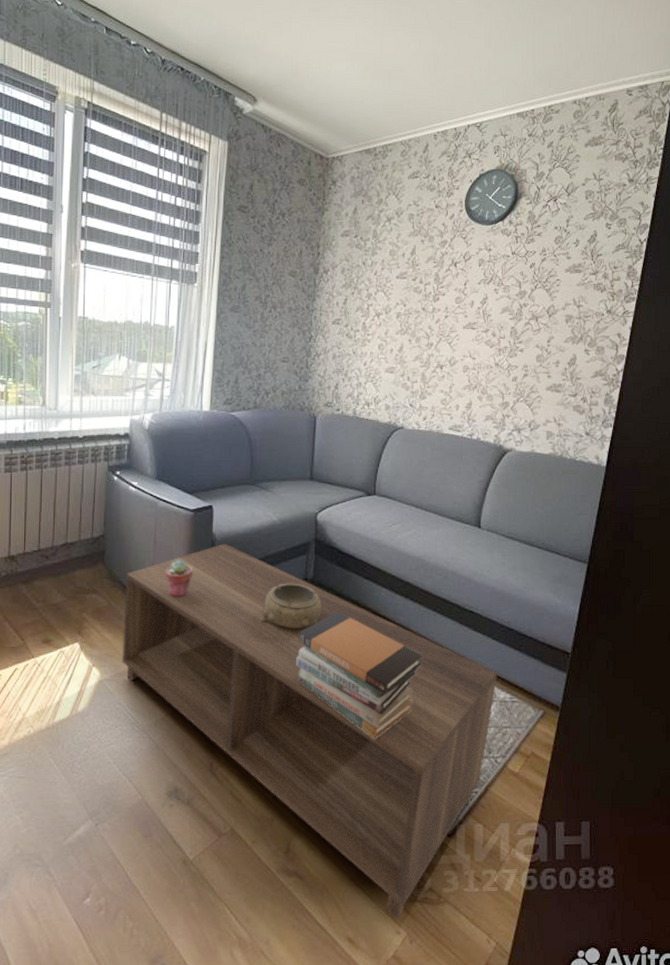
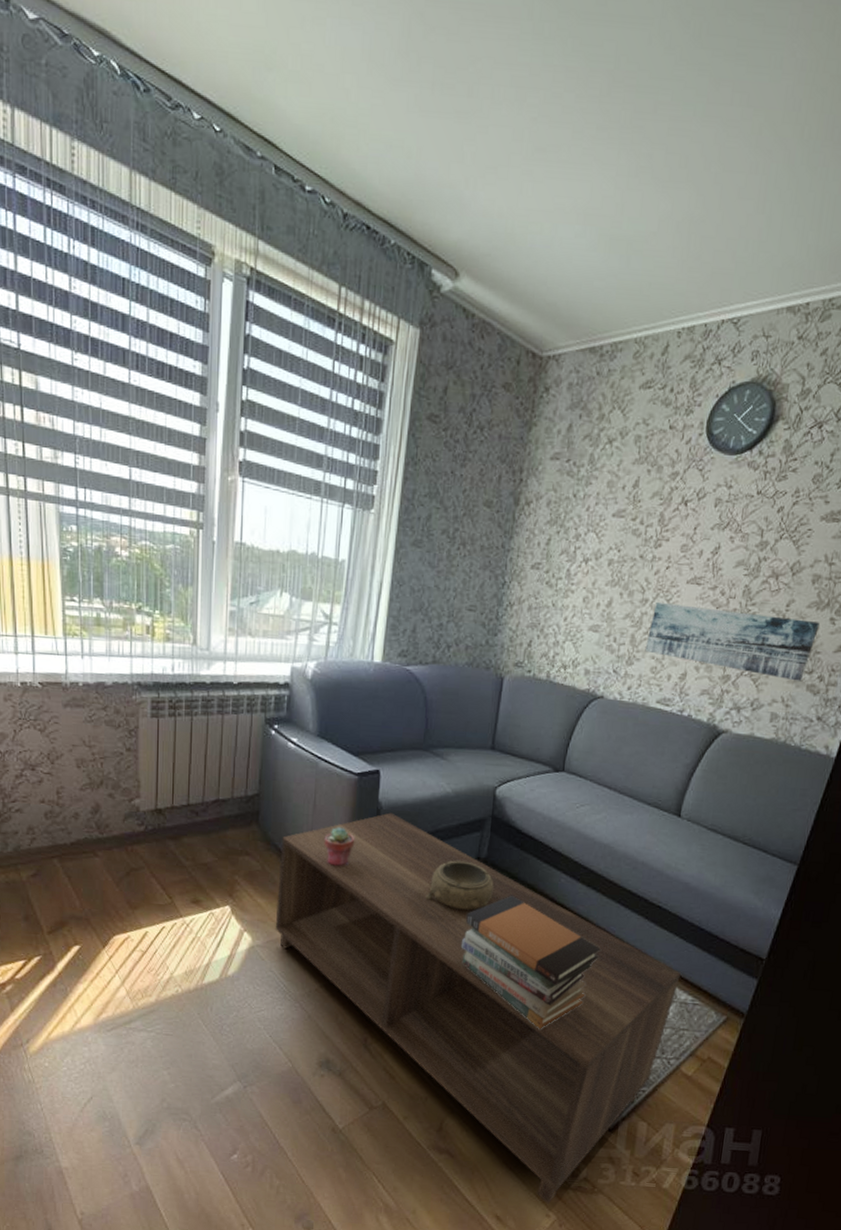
wall art: none [434,345,576,403] -> present [645,601,820,682]

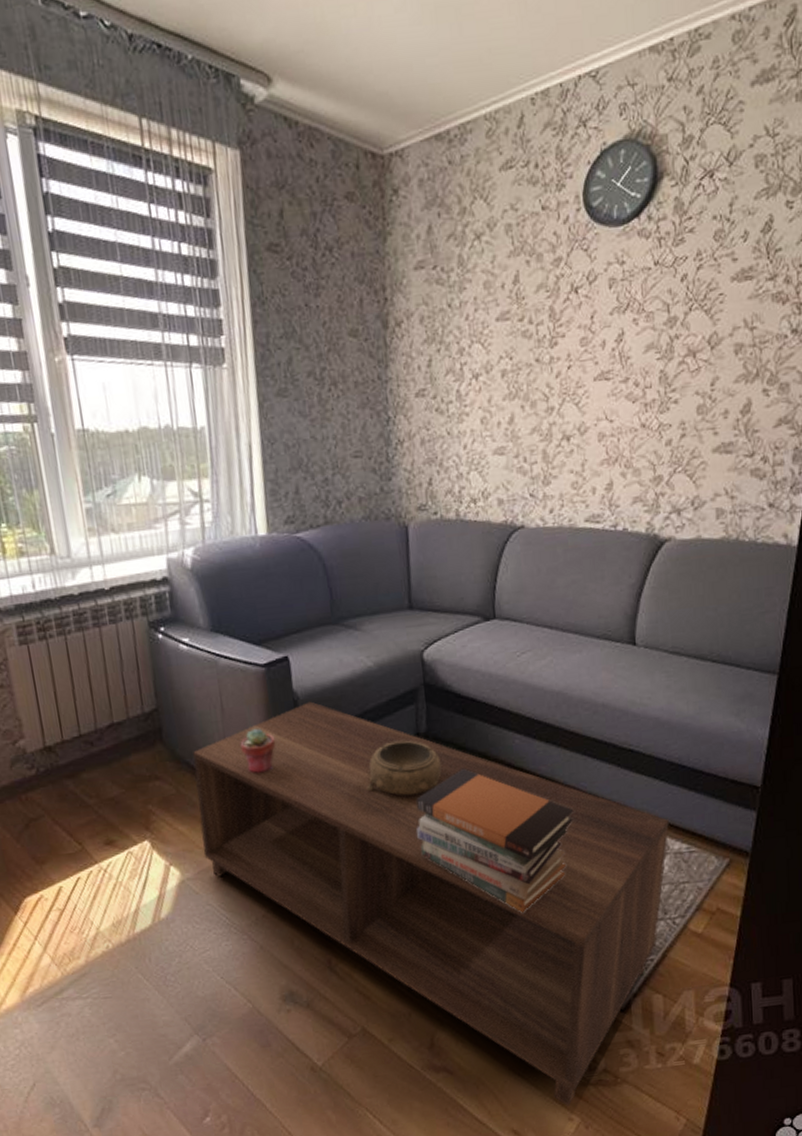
wall art: present [645,601,820,682] -> none [560,397,752,468]

